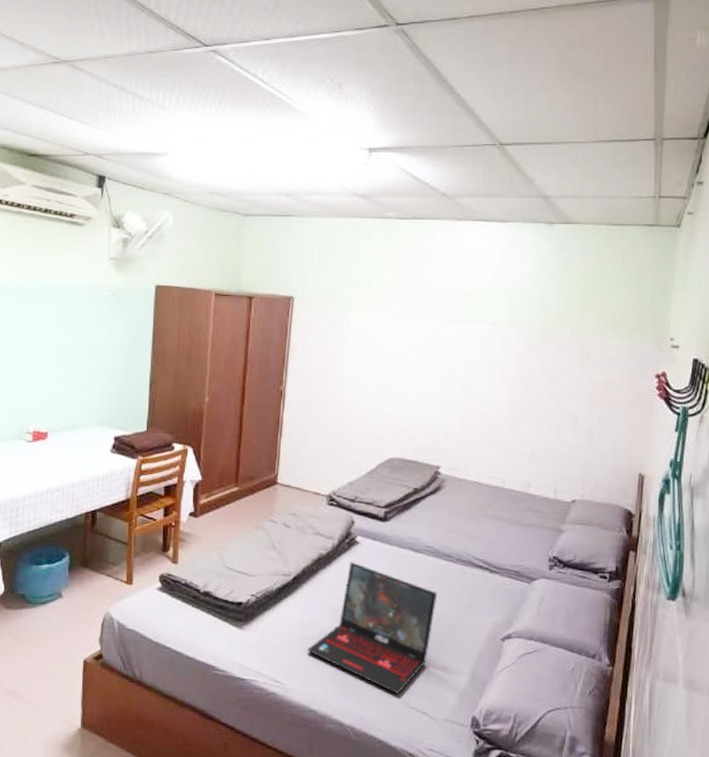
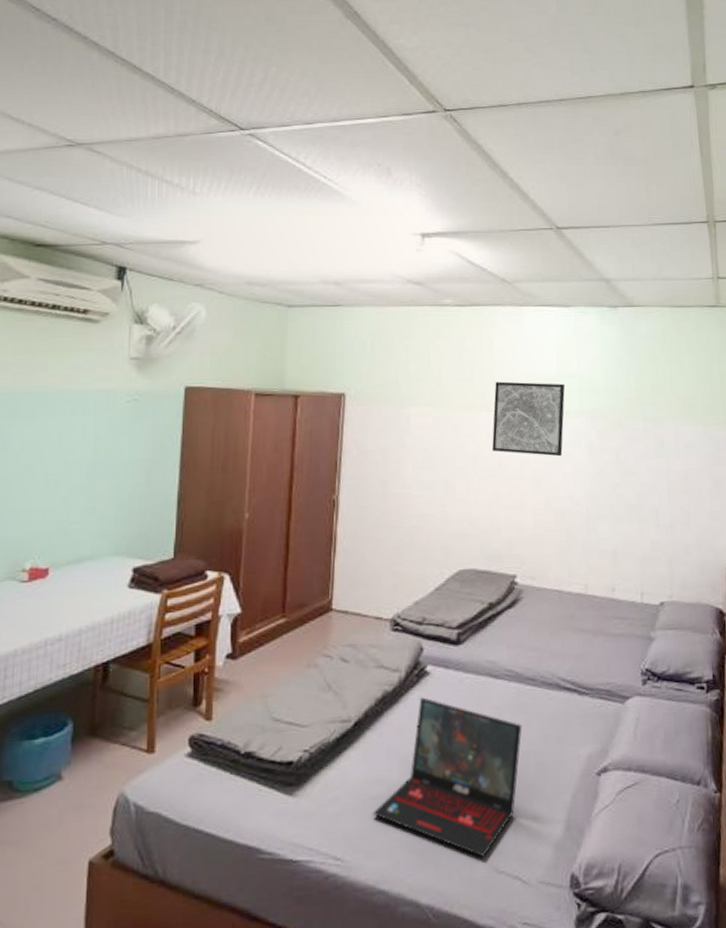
wall art: none [425,291,496,363] -> present [492,381,565,457]

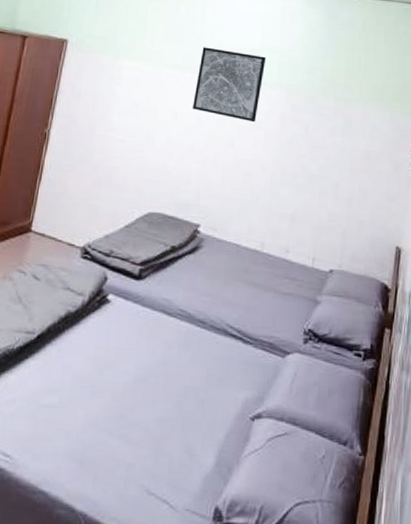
laptop: present [372,697,522,858] -> none [43,322,188,478]

